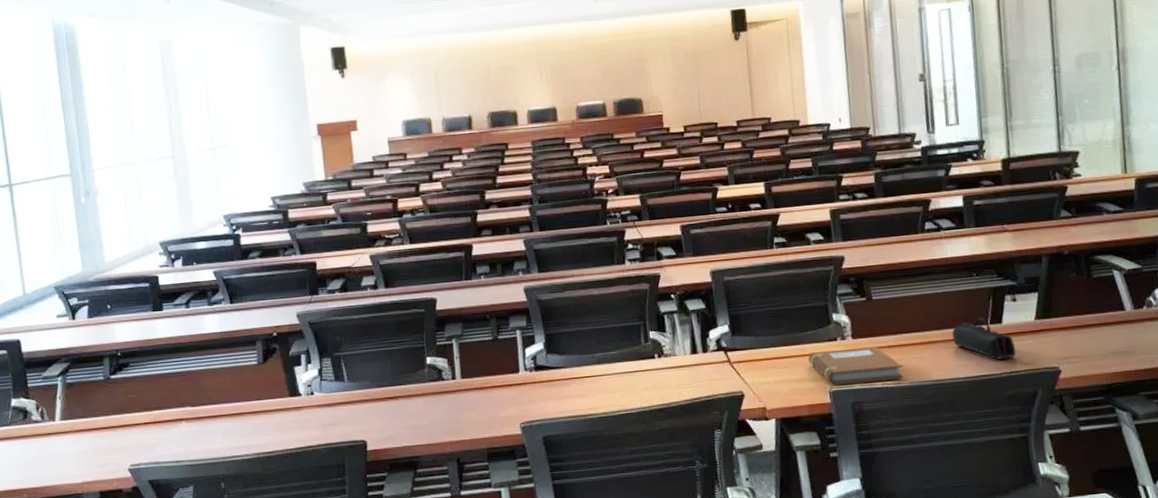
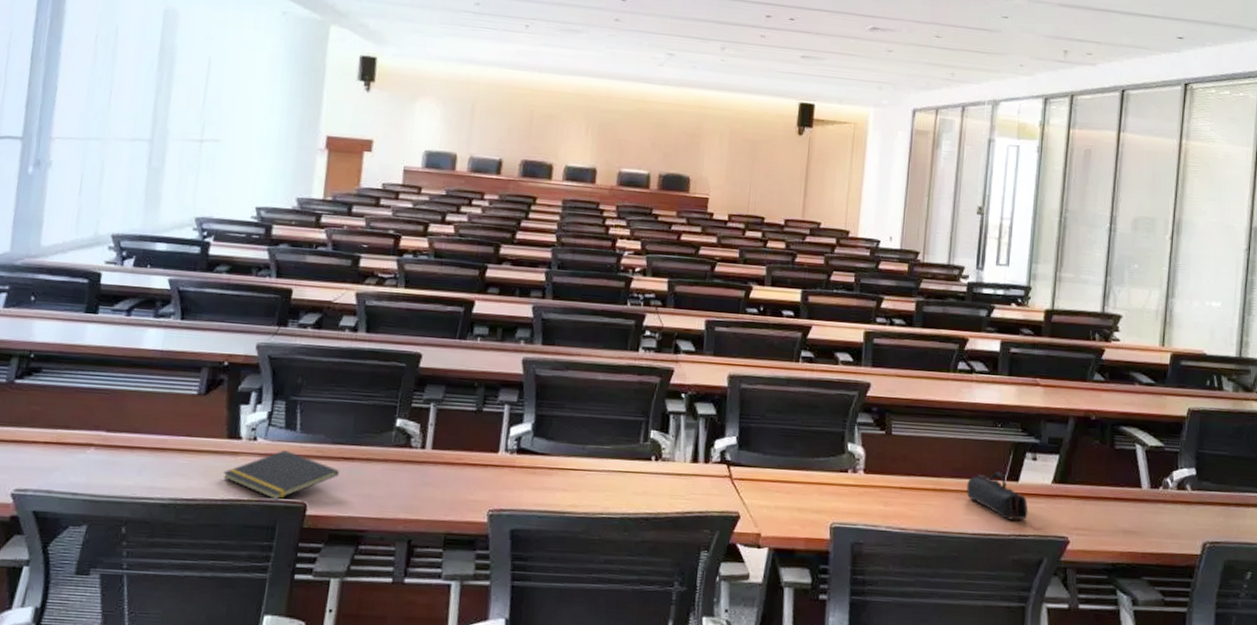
notepad: none [292,399,388,442] -> present [223,450,339,500]
notebook: present [808,346,904,385] -> none [814,481,911,525]

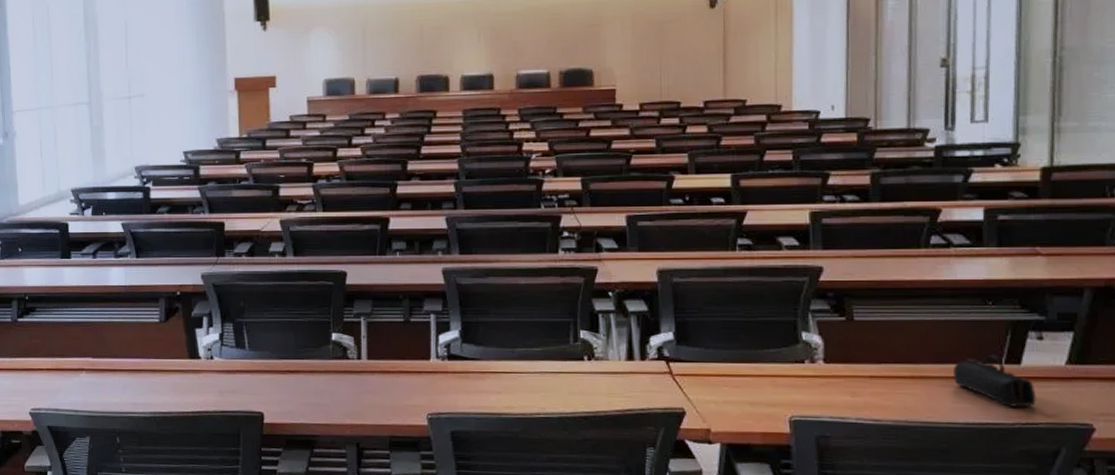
notepad: present [223,450,339,500] -> none [190,367,287,411]

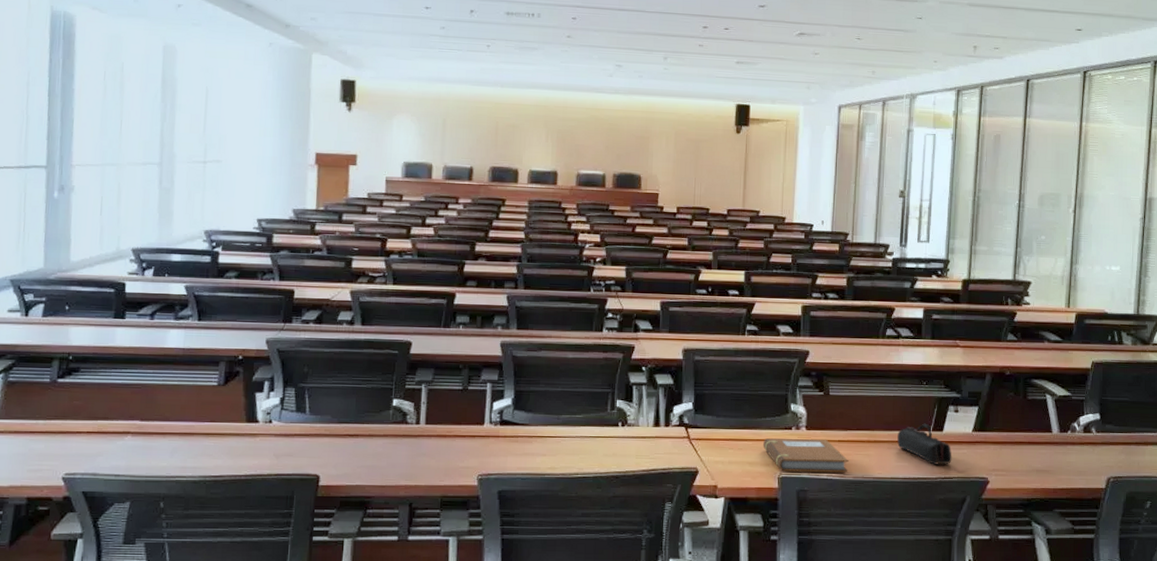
notebook: none [767,373,885,416] -> present [763,438,849,473]

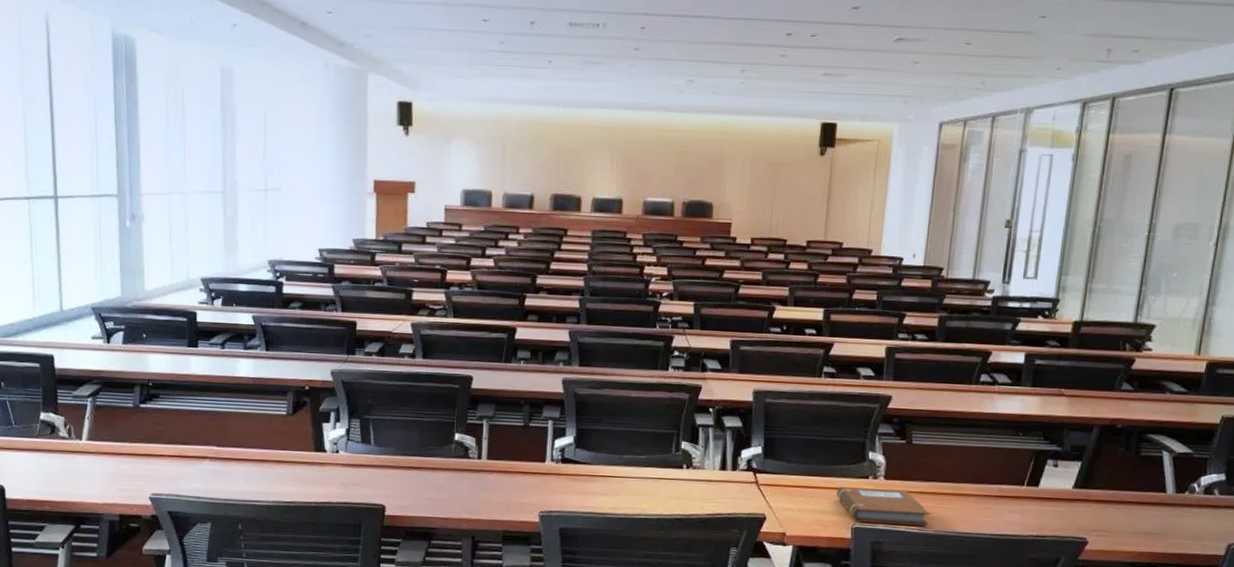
pencil case: present [897,423,952,465] -> none [986,477,1048,523]

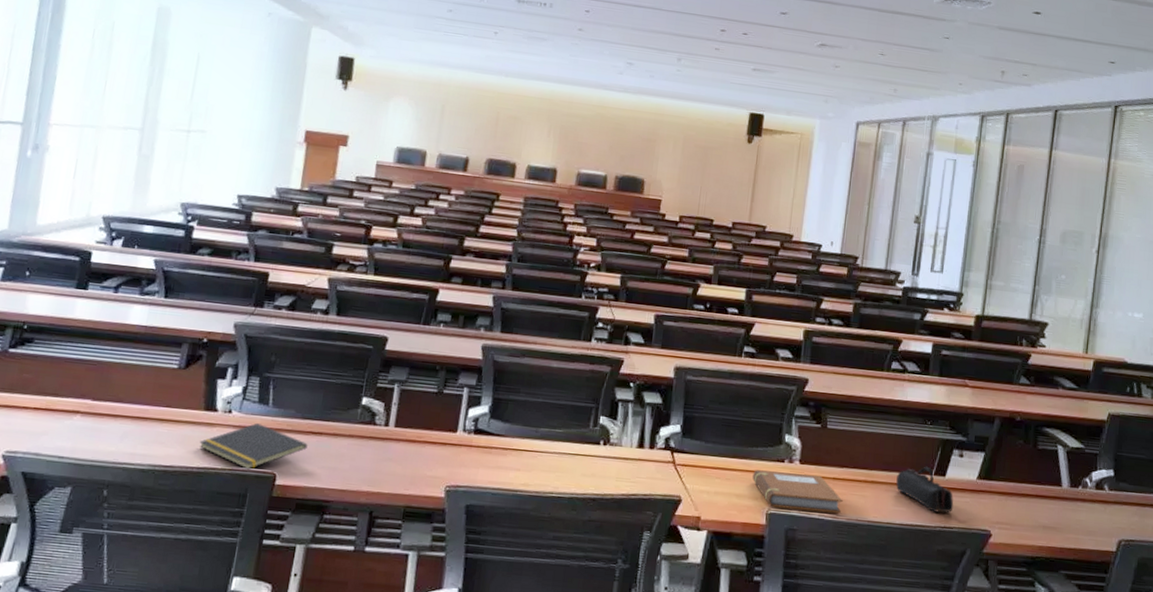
notepad: none [314,461,410,503] -> present [199,423,308,470]
pencil case: none [986,477,1048,523] -> present [896,466,954,513]

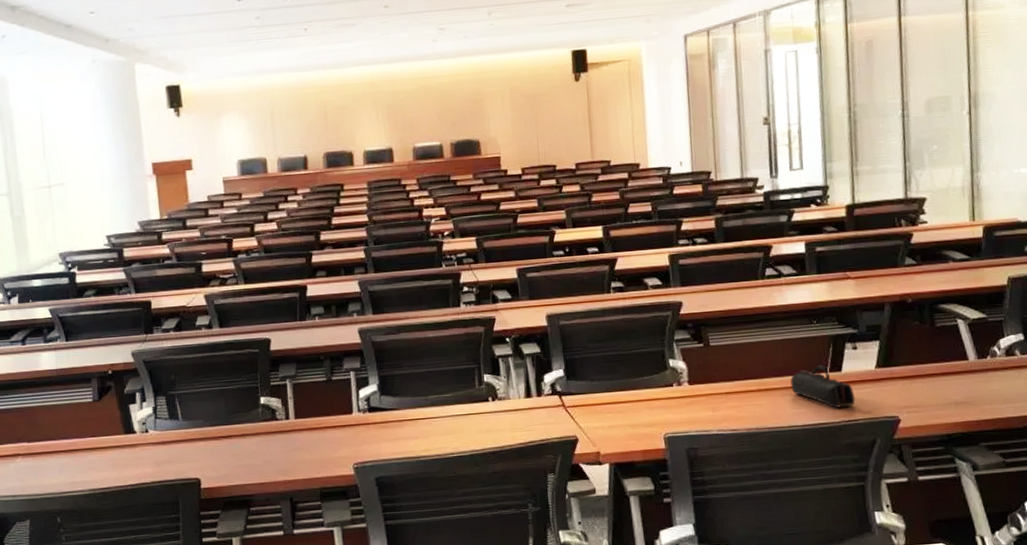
notepad: present [199,423,308,470] -> none [127,437,221,479]
notebook: present [752,470,843,514] -> none [644,392,740,431]

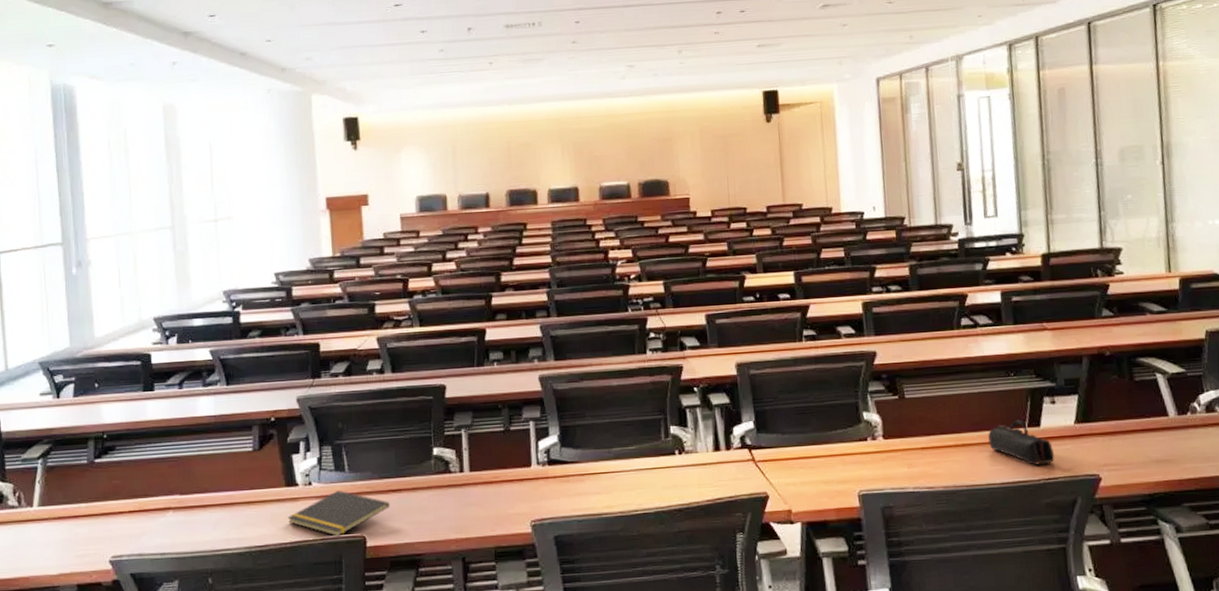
notepad: none [127,437,221,479] -> present [287,491,390,537]

